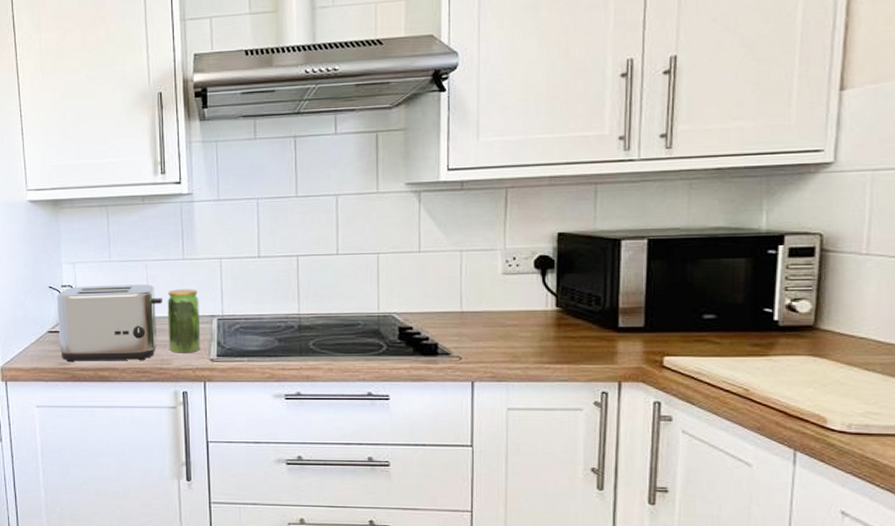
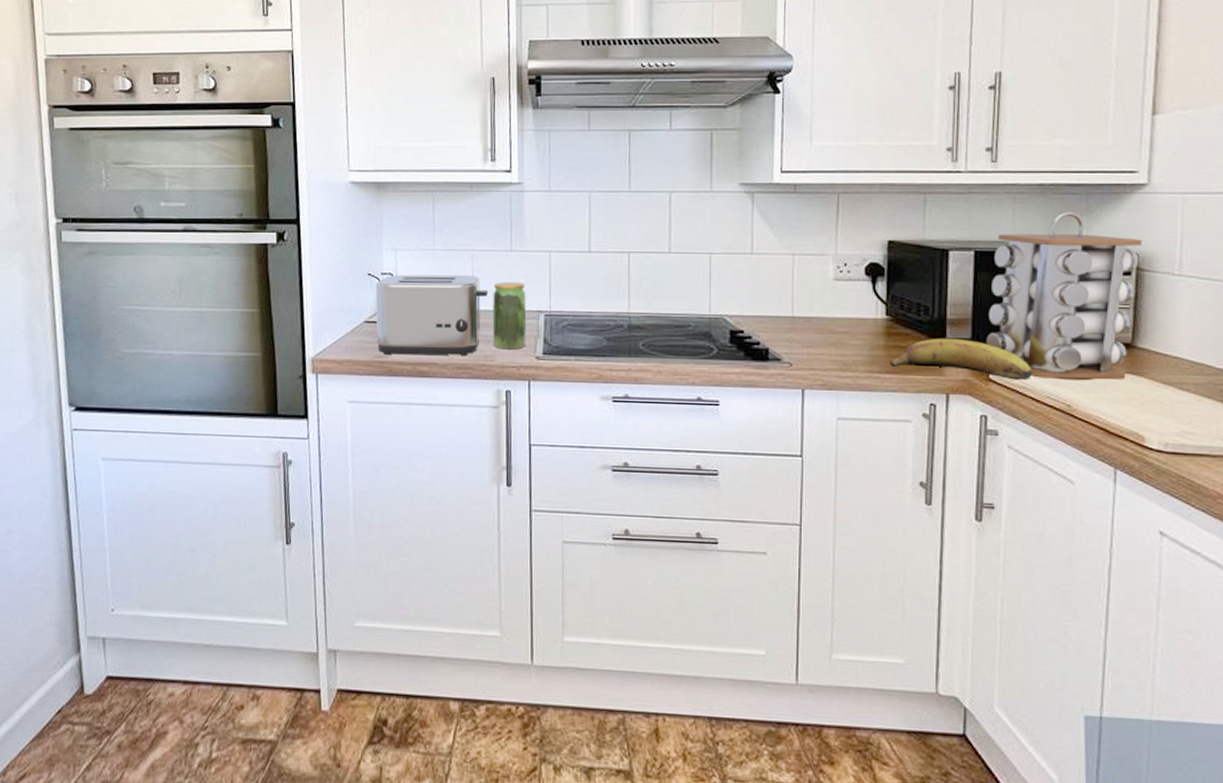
fruit: none [560,326,709,366] -> present [890,338,1033,381]
spice rack: none [660,195,827,365] -> present [986,212,1142,381]

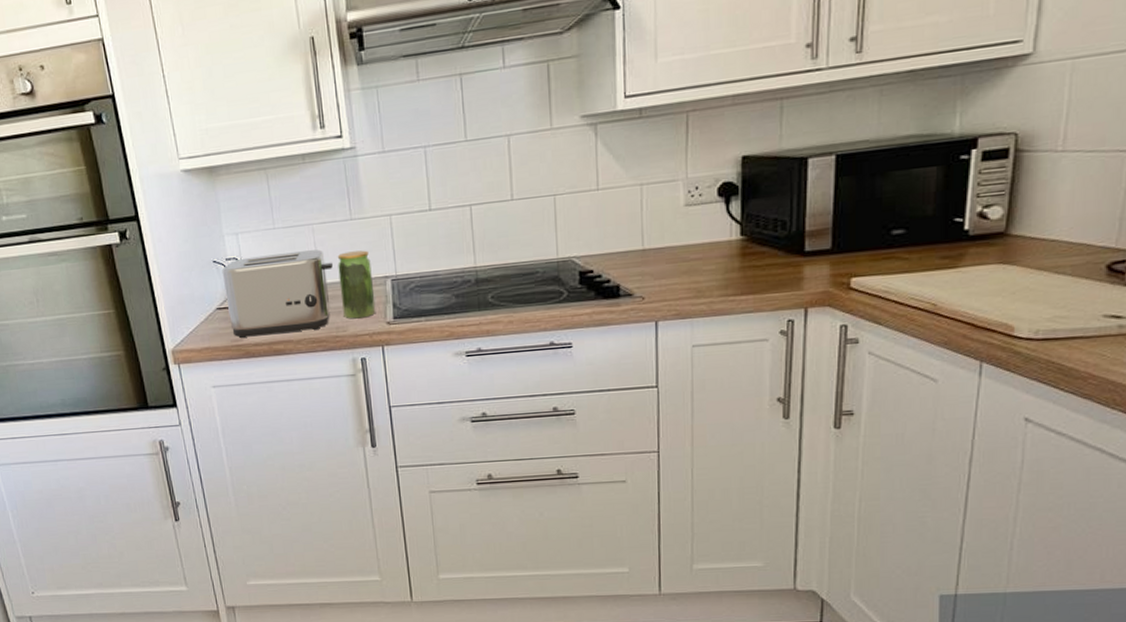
fruit: present [890,338,1033,381] -> none [745,250,897,287]
spice rack: present [986,212,1142,381] -> none [847,97,1023,281]

